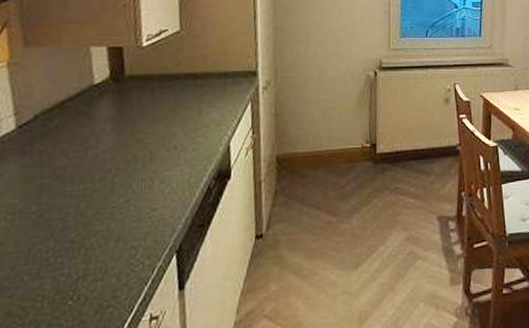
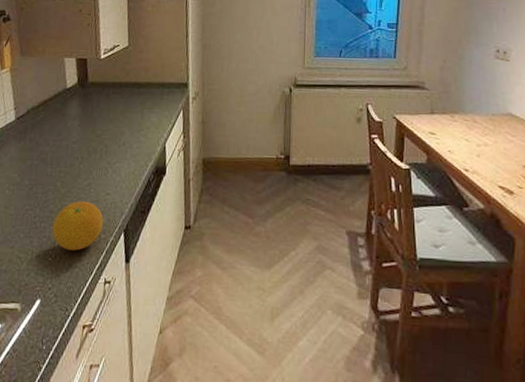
fruit: none [73,222,148,287] -> present [52,201,103,251]

